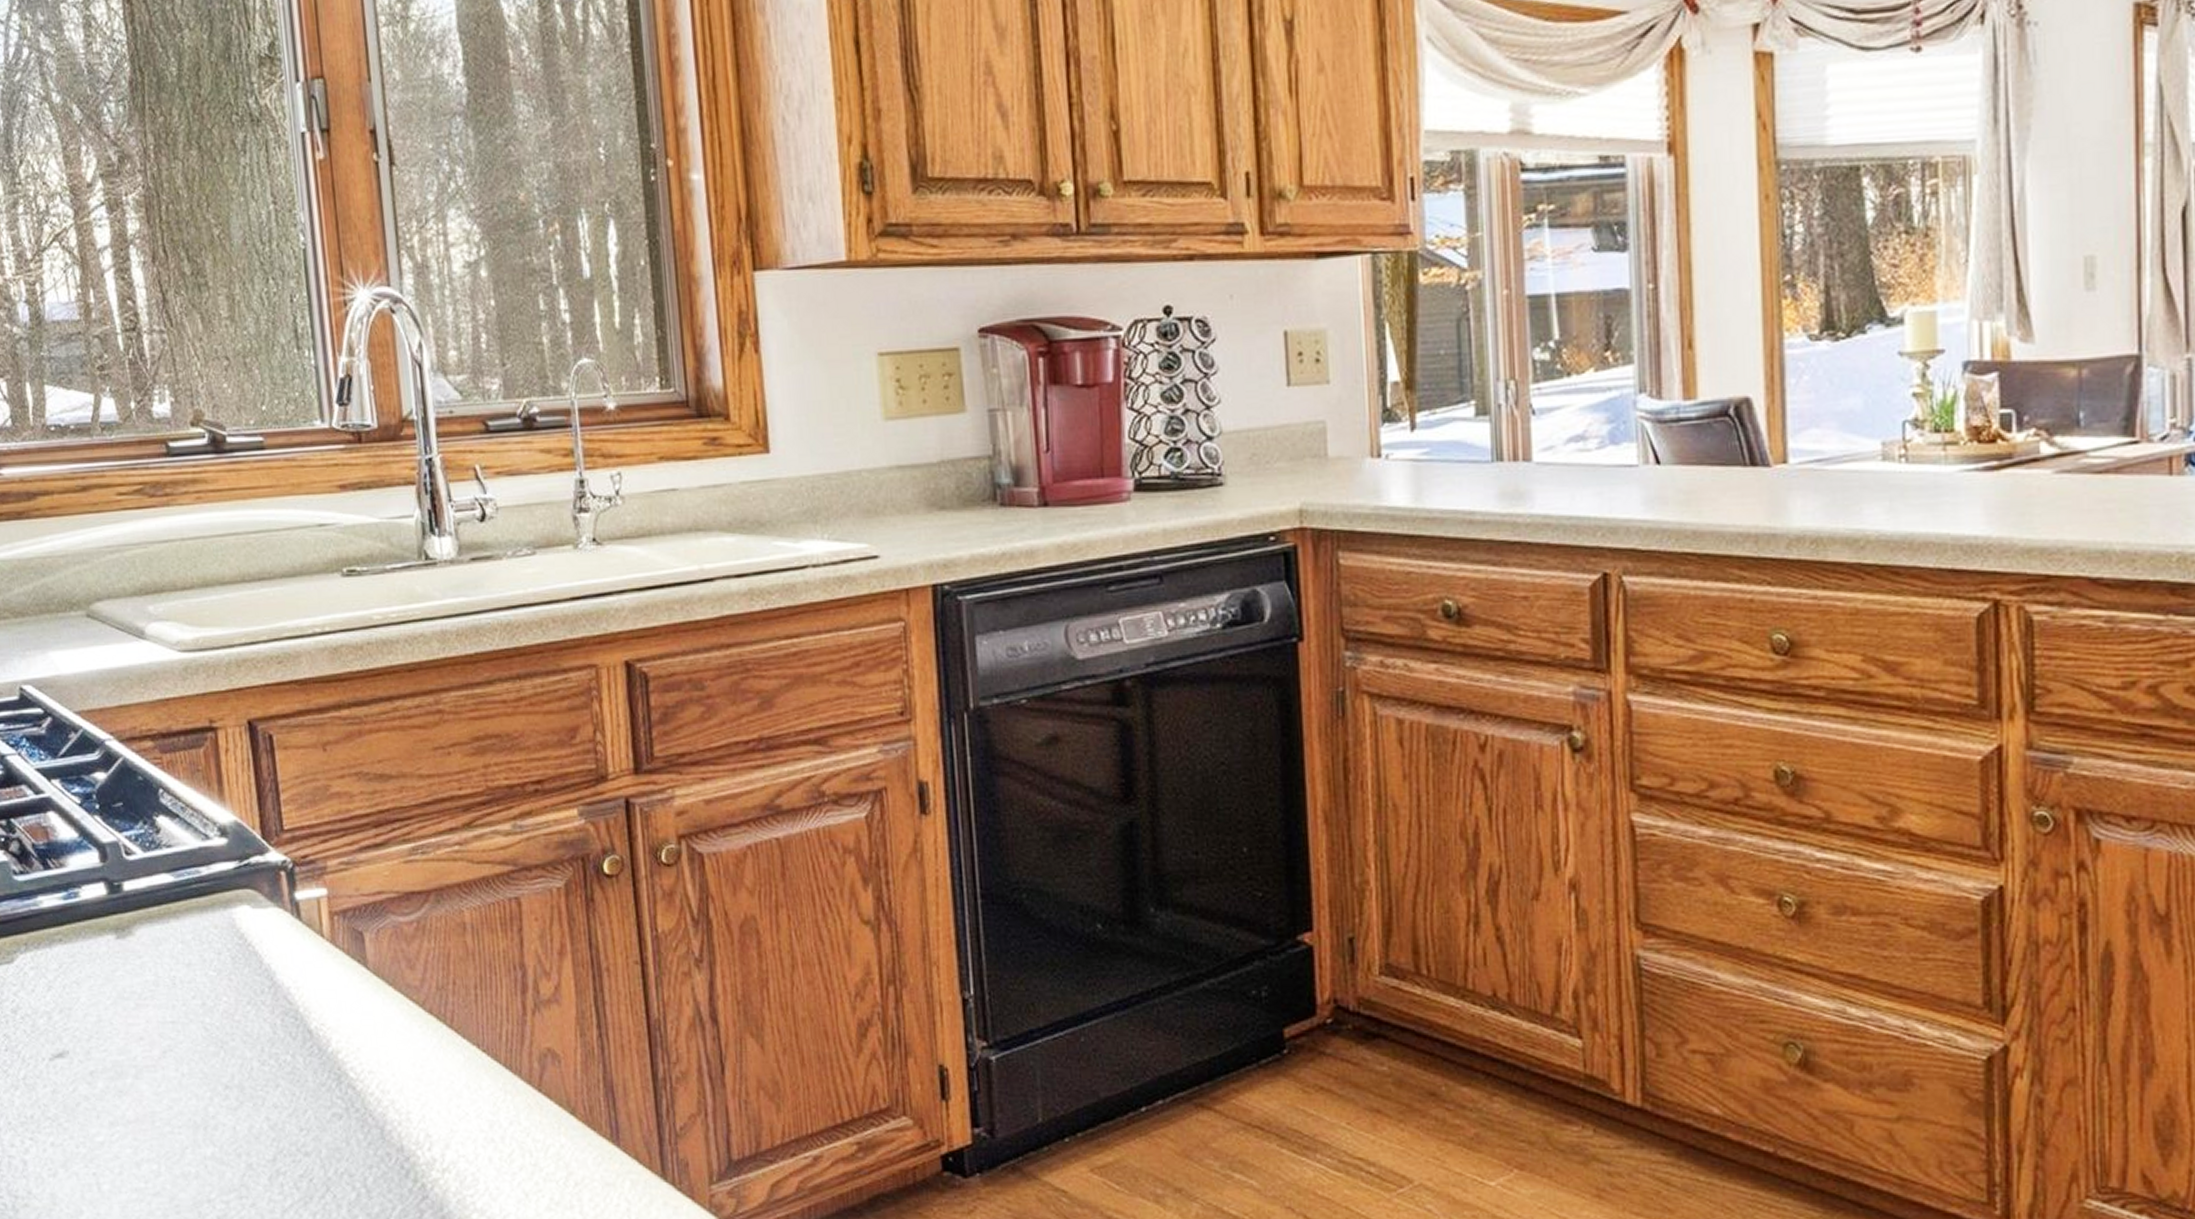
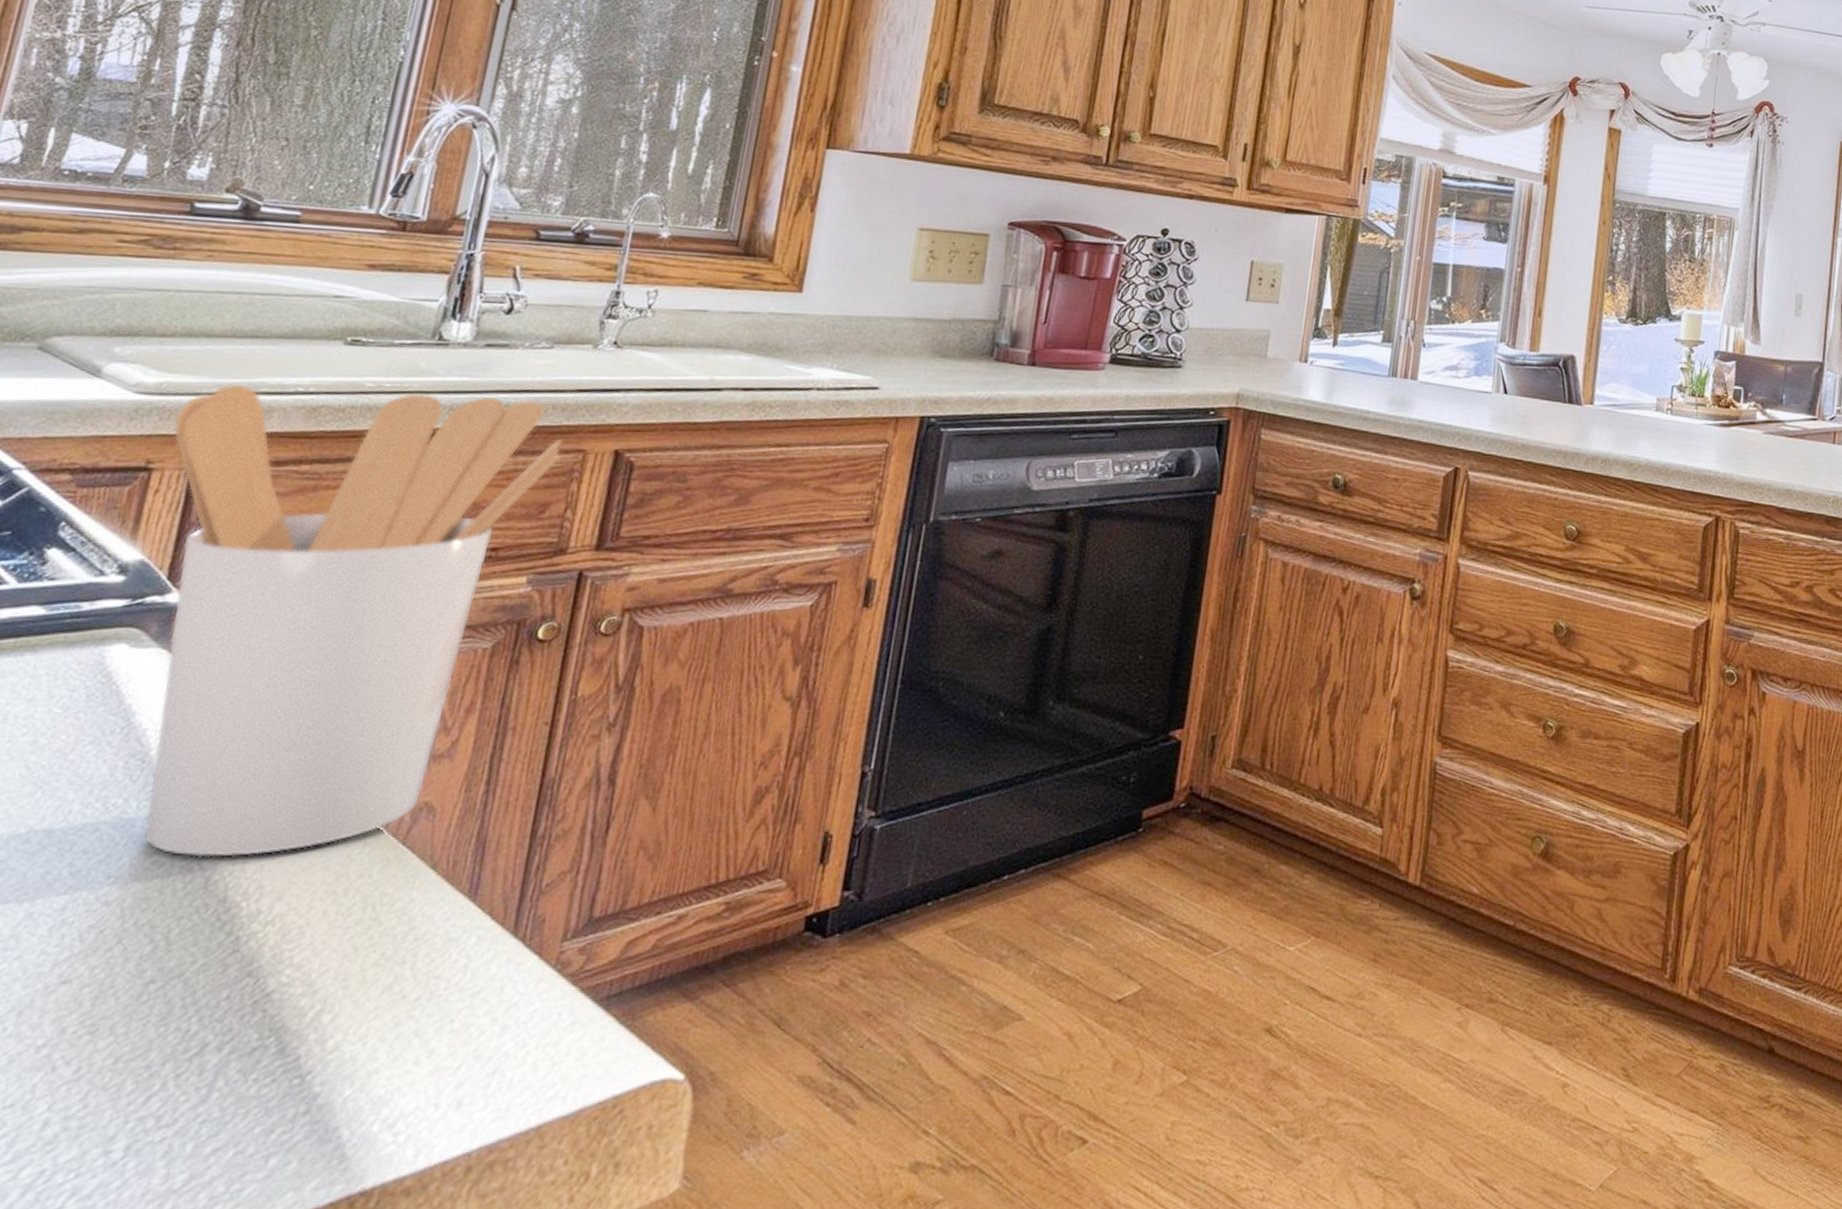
utensil holder: none [219,616,575,1109] -> present [143,384,563,858]

